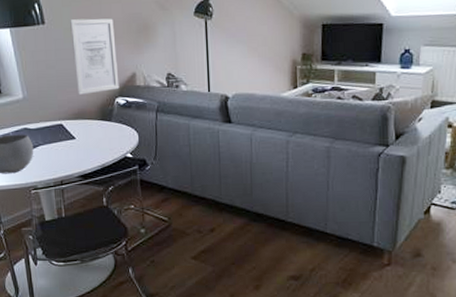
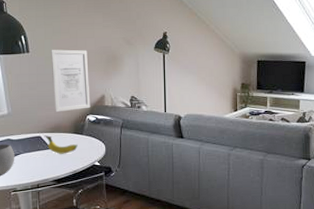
fruit: none [66,123,106,145] -> present [44,135,78,154]

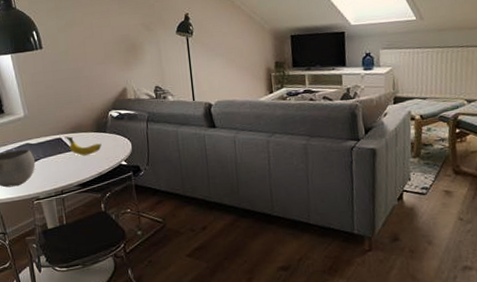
wall art: present [51,49,91,112] -> none [65,40,112,110]

